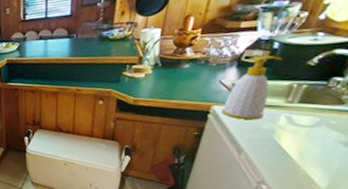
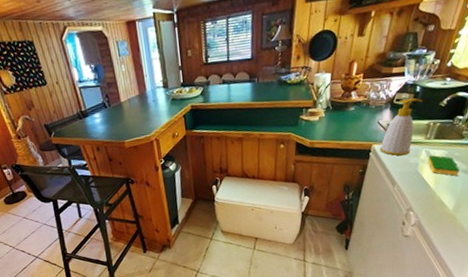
dish sponge: none [288,121,338,148] -> present [427,155,460,176]

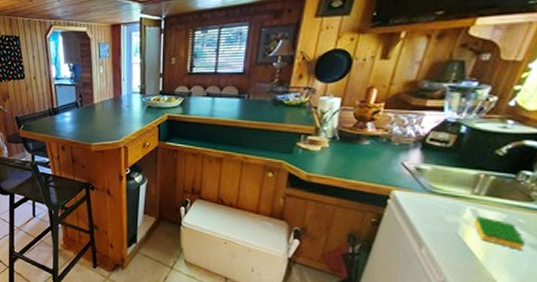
soap bottle: present [380,97,422,156] -> none [403,139,469,211]

